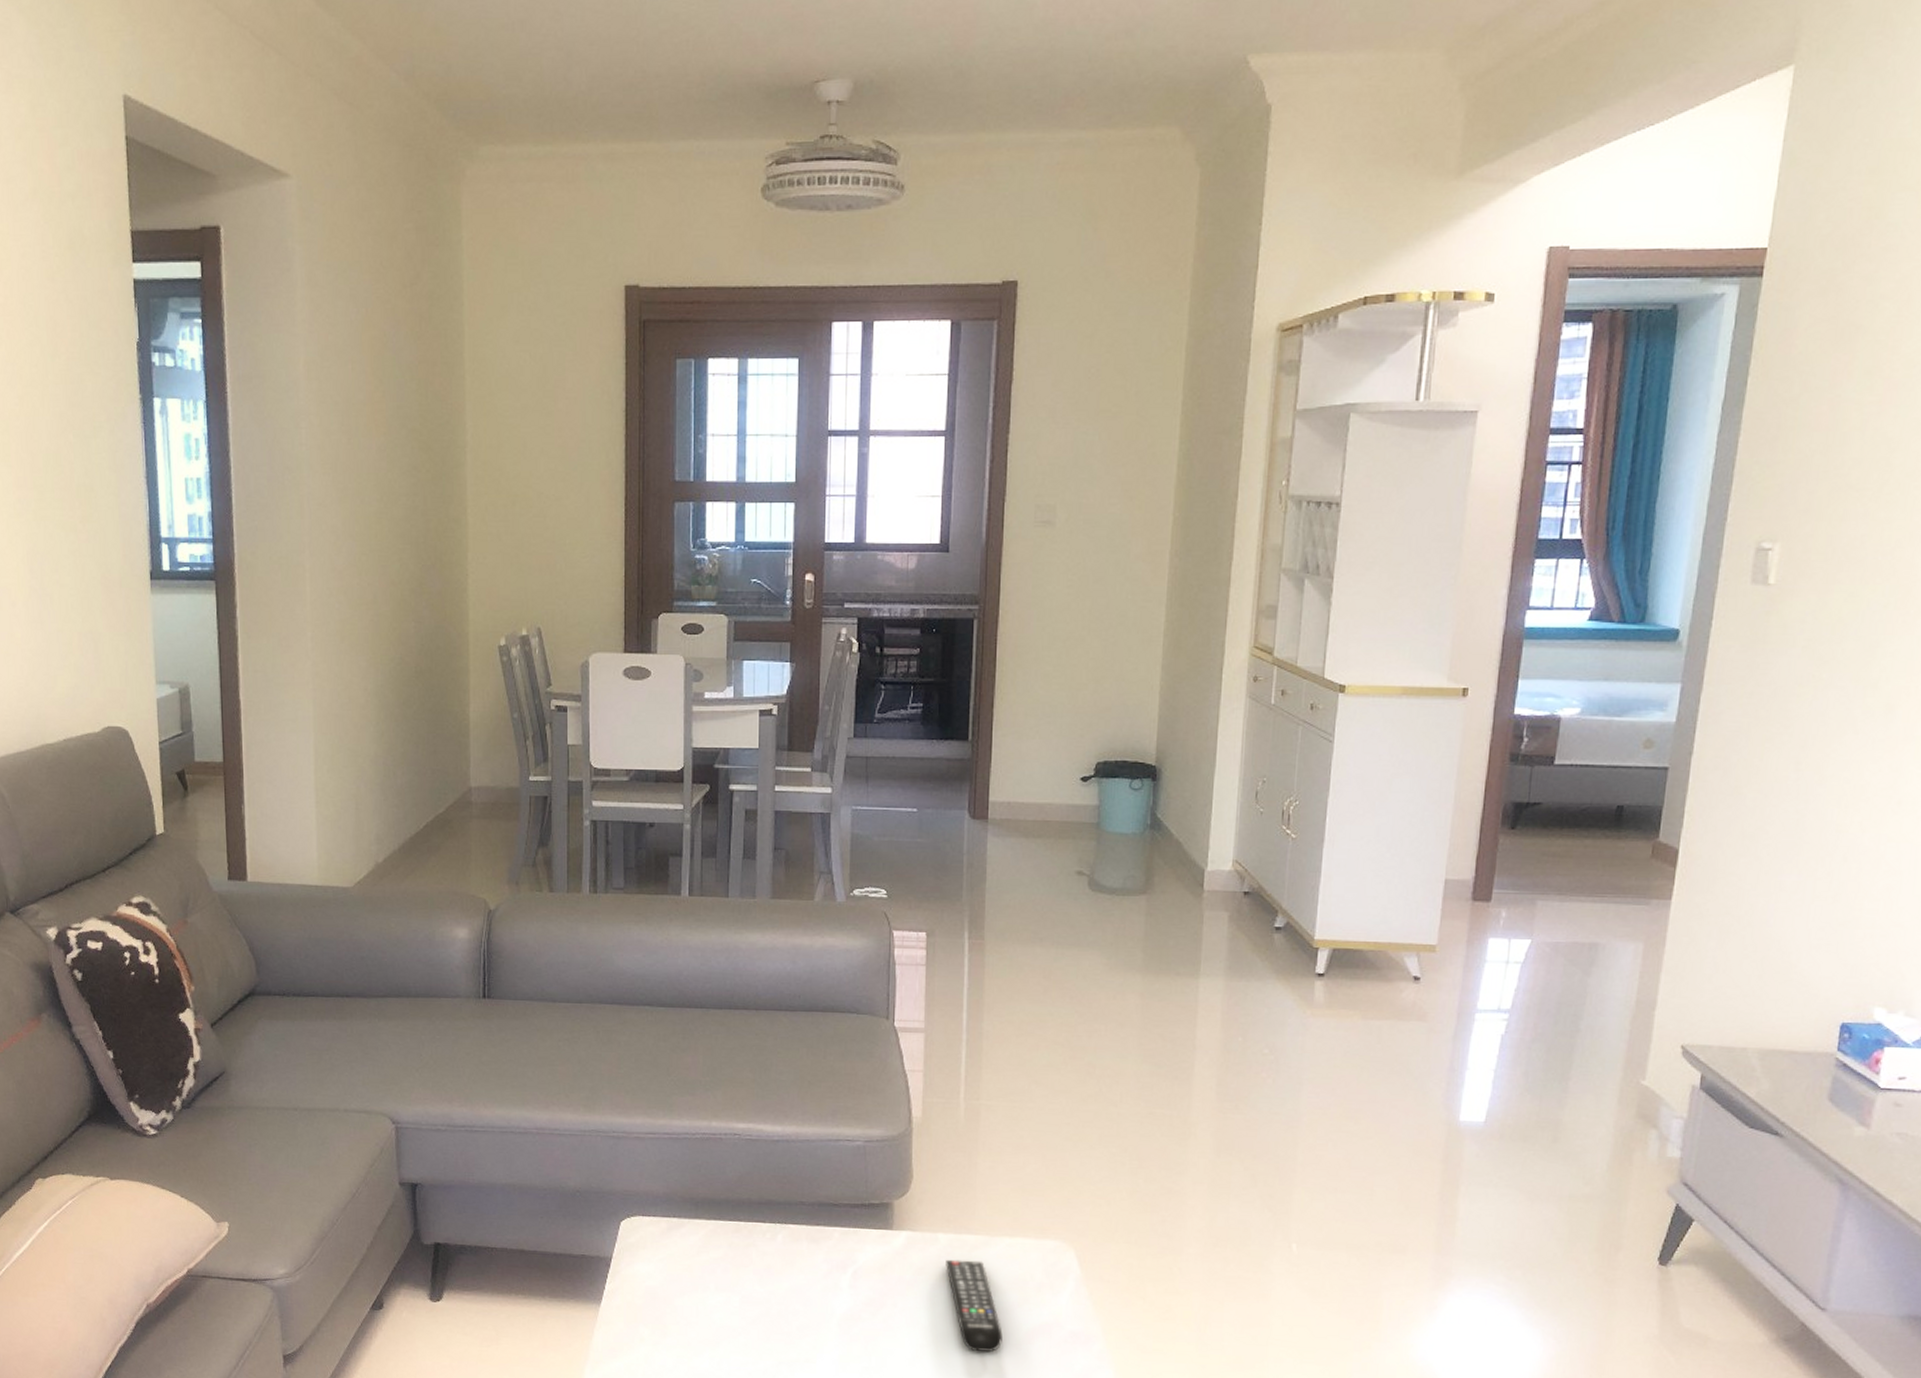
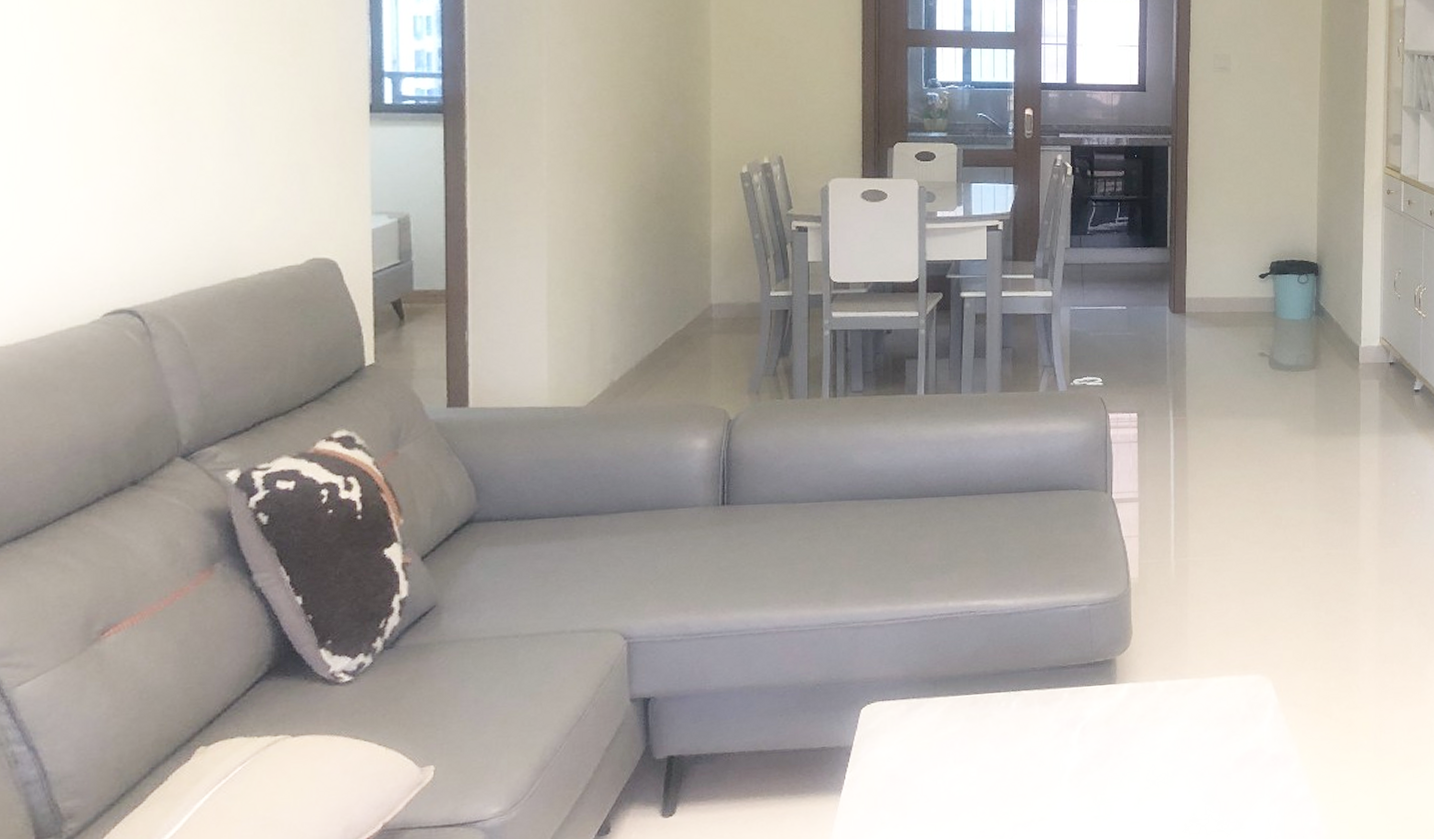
remote control: present [946,1259,1002,1352] -> none [1164,702,1215,786]

